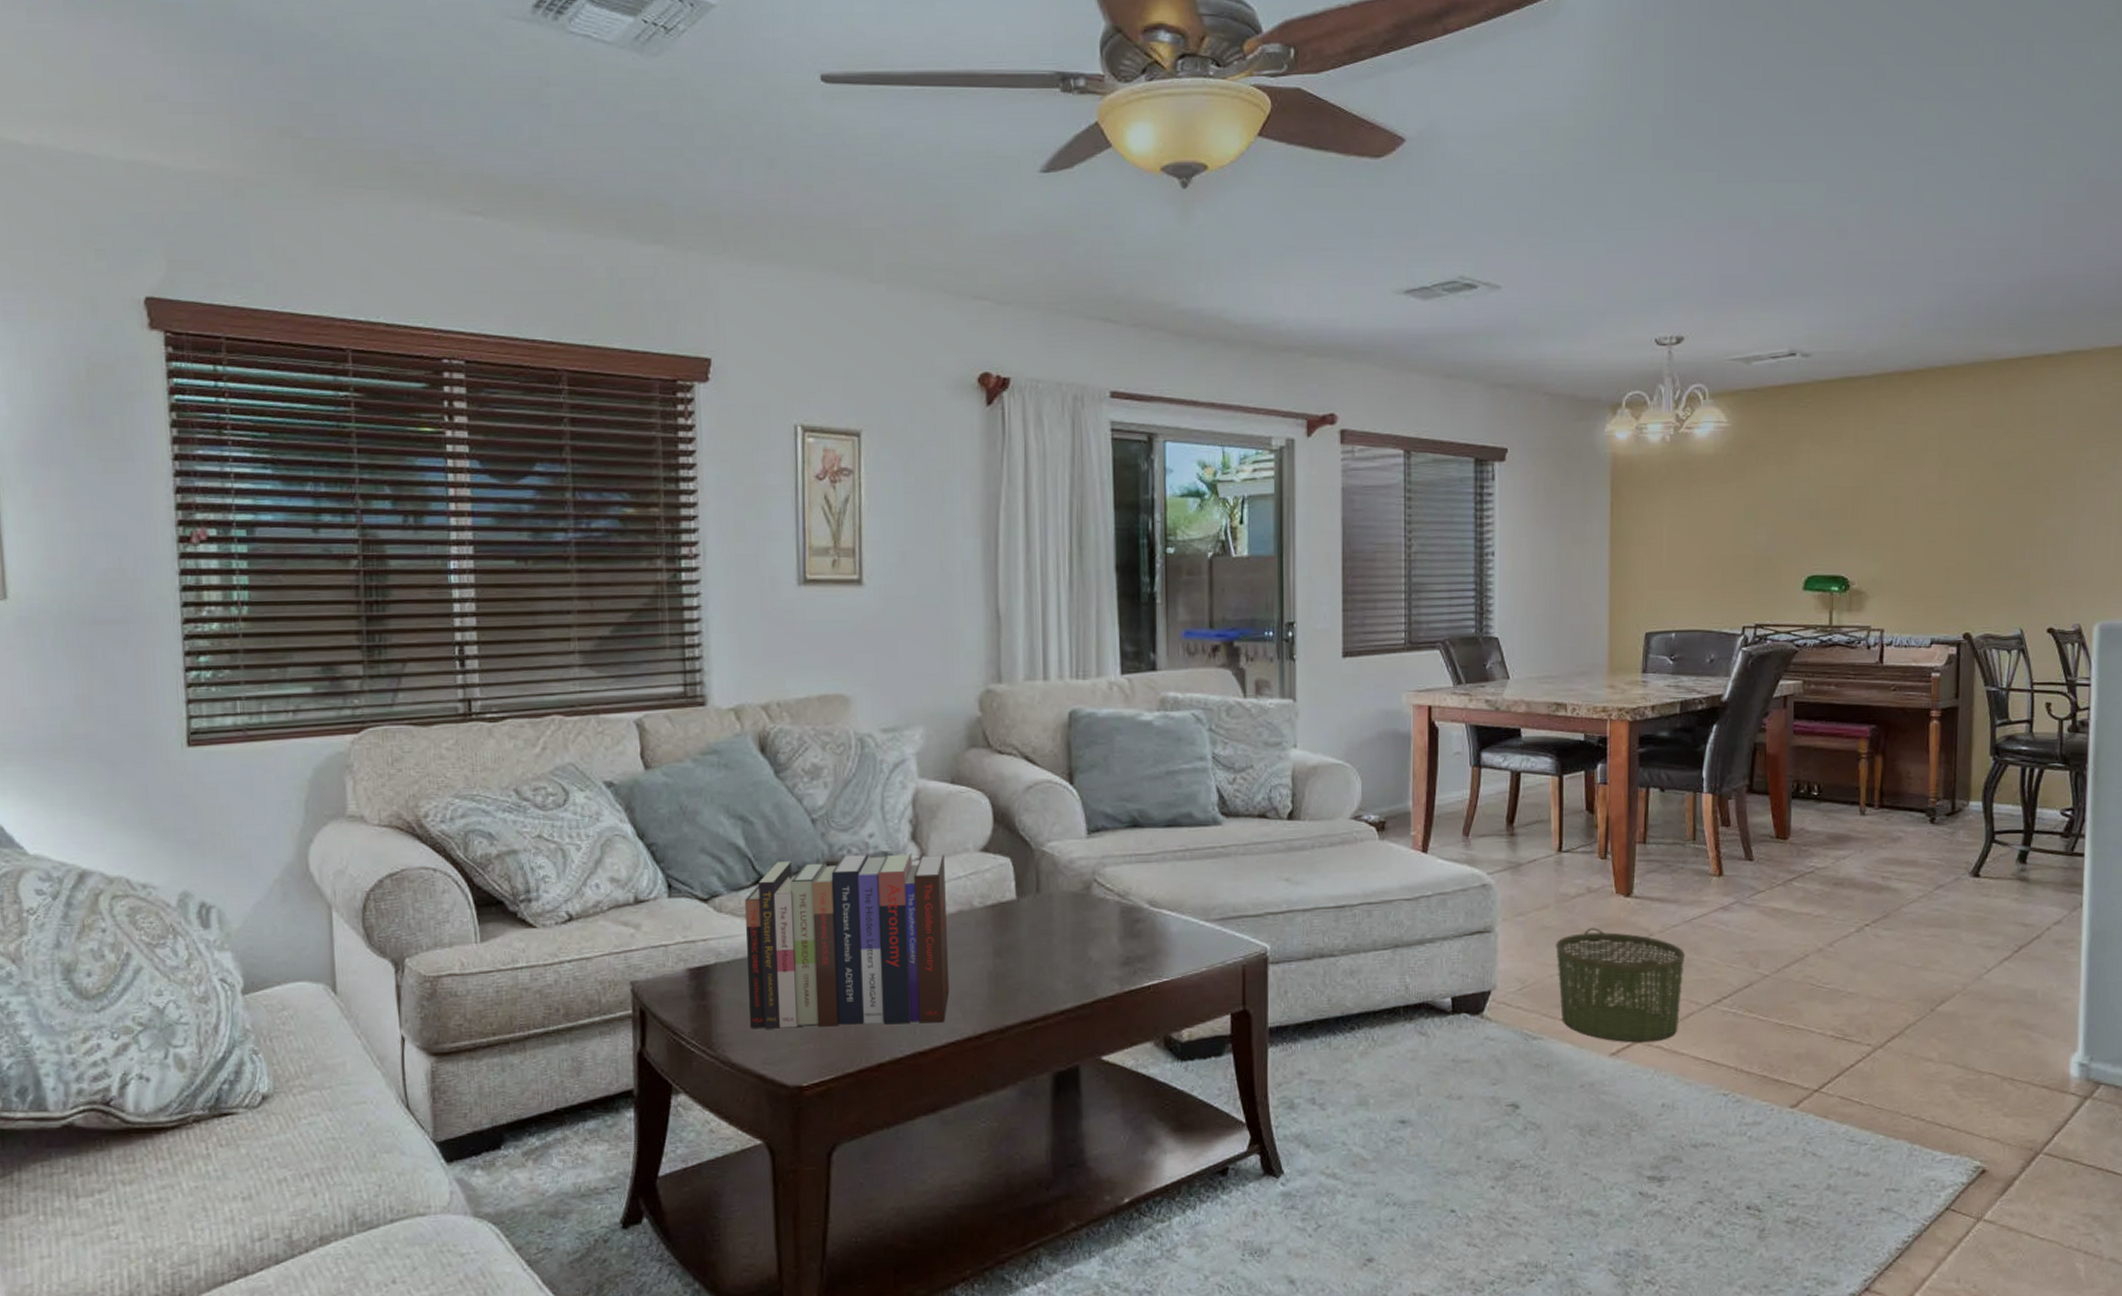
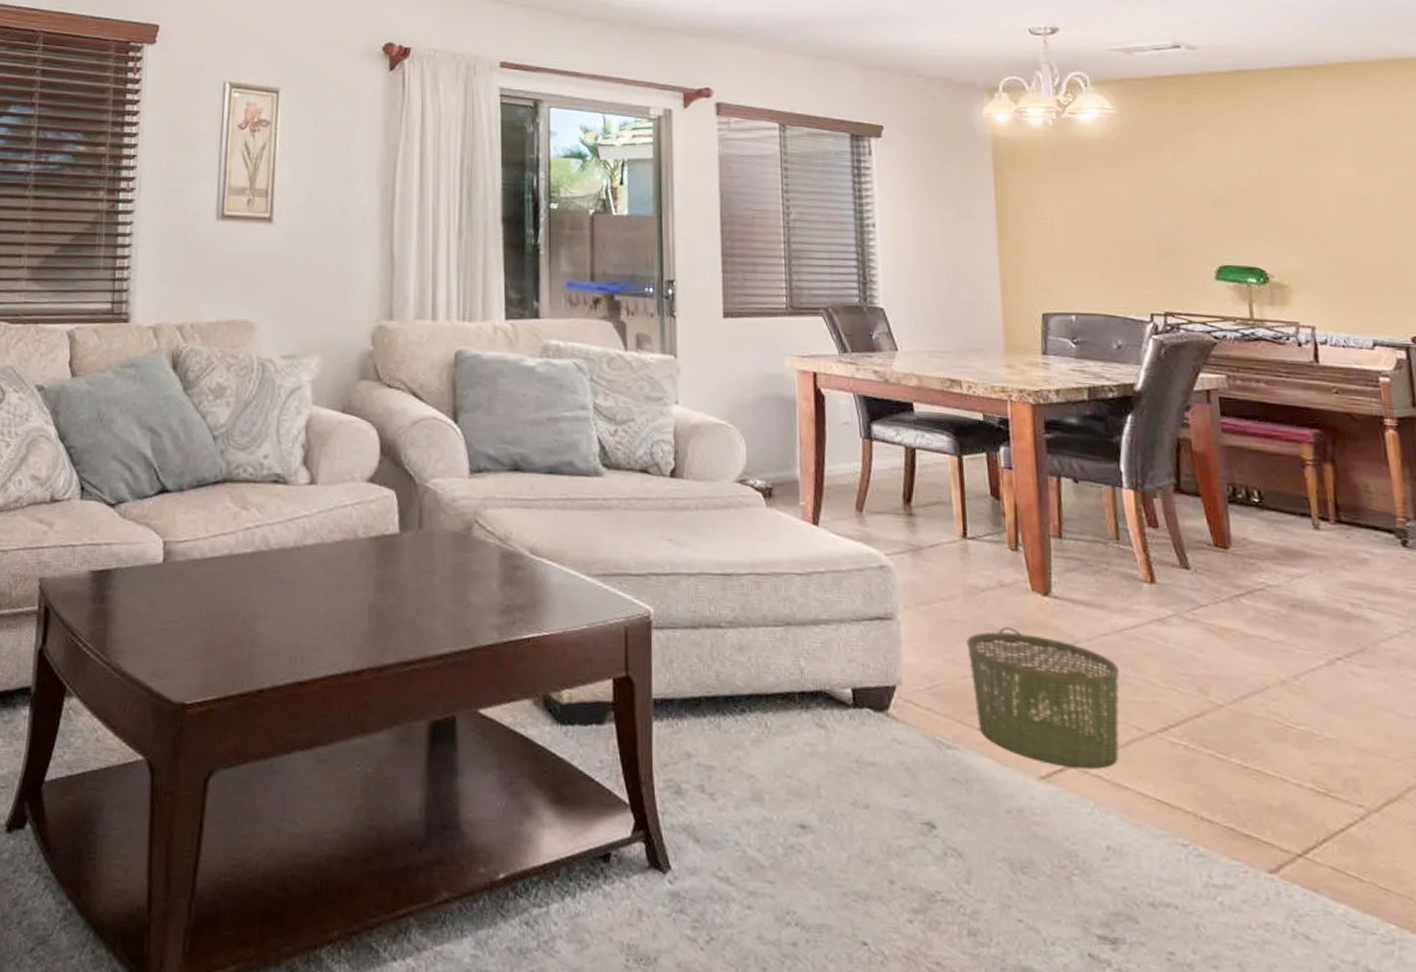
books: present [744,853,950,1029] -> none [142,472,333,652]

